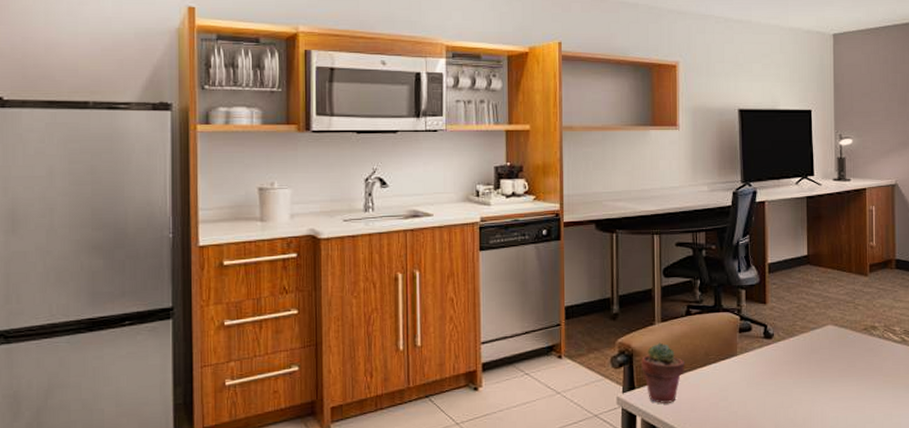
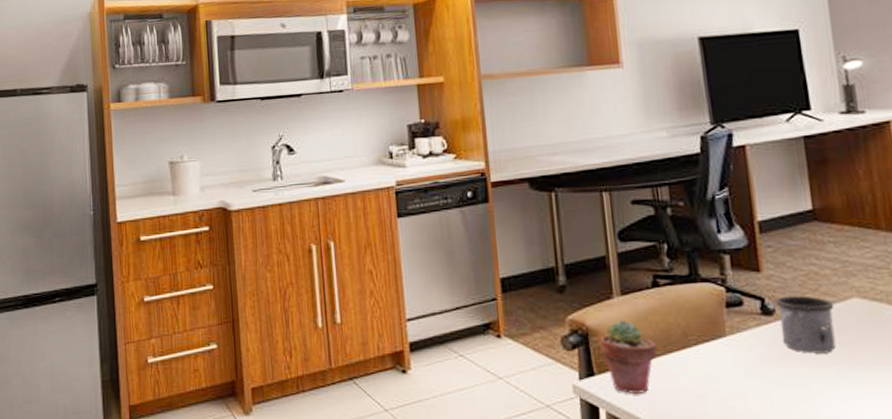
mug: none [775,323,815,369] -> present [776,295,836,354]

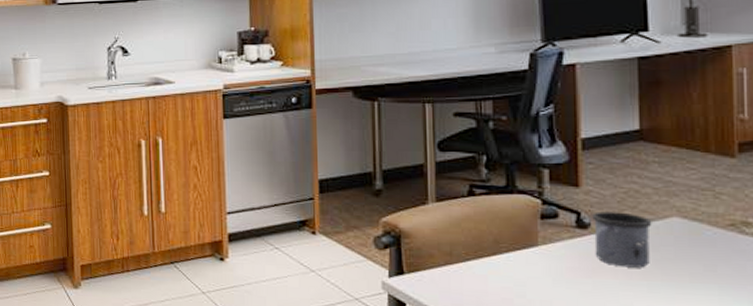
potted succulent: present [600,320,657,394] -> none [412,224,467,294]

